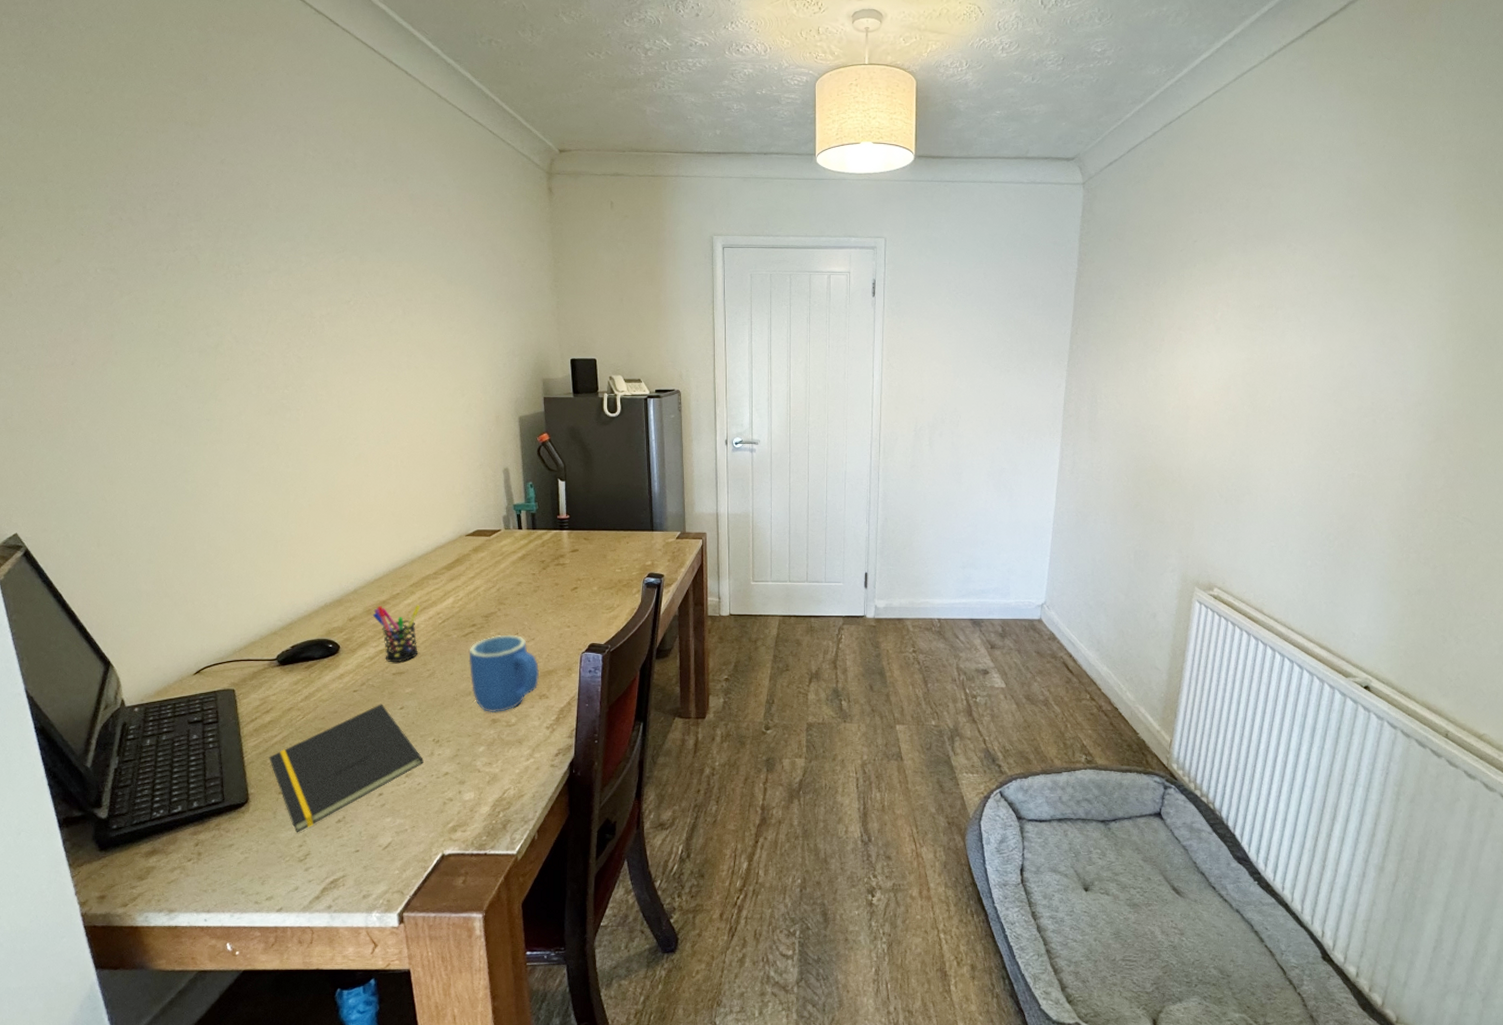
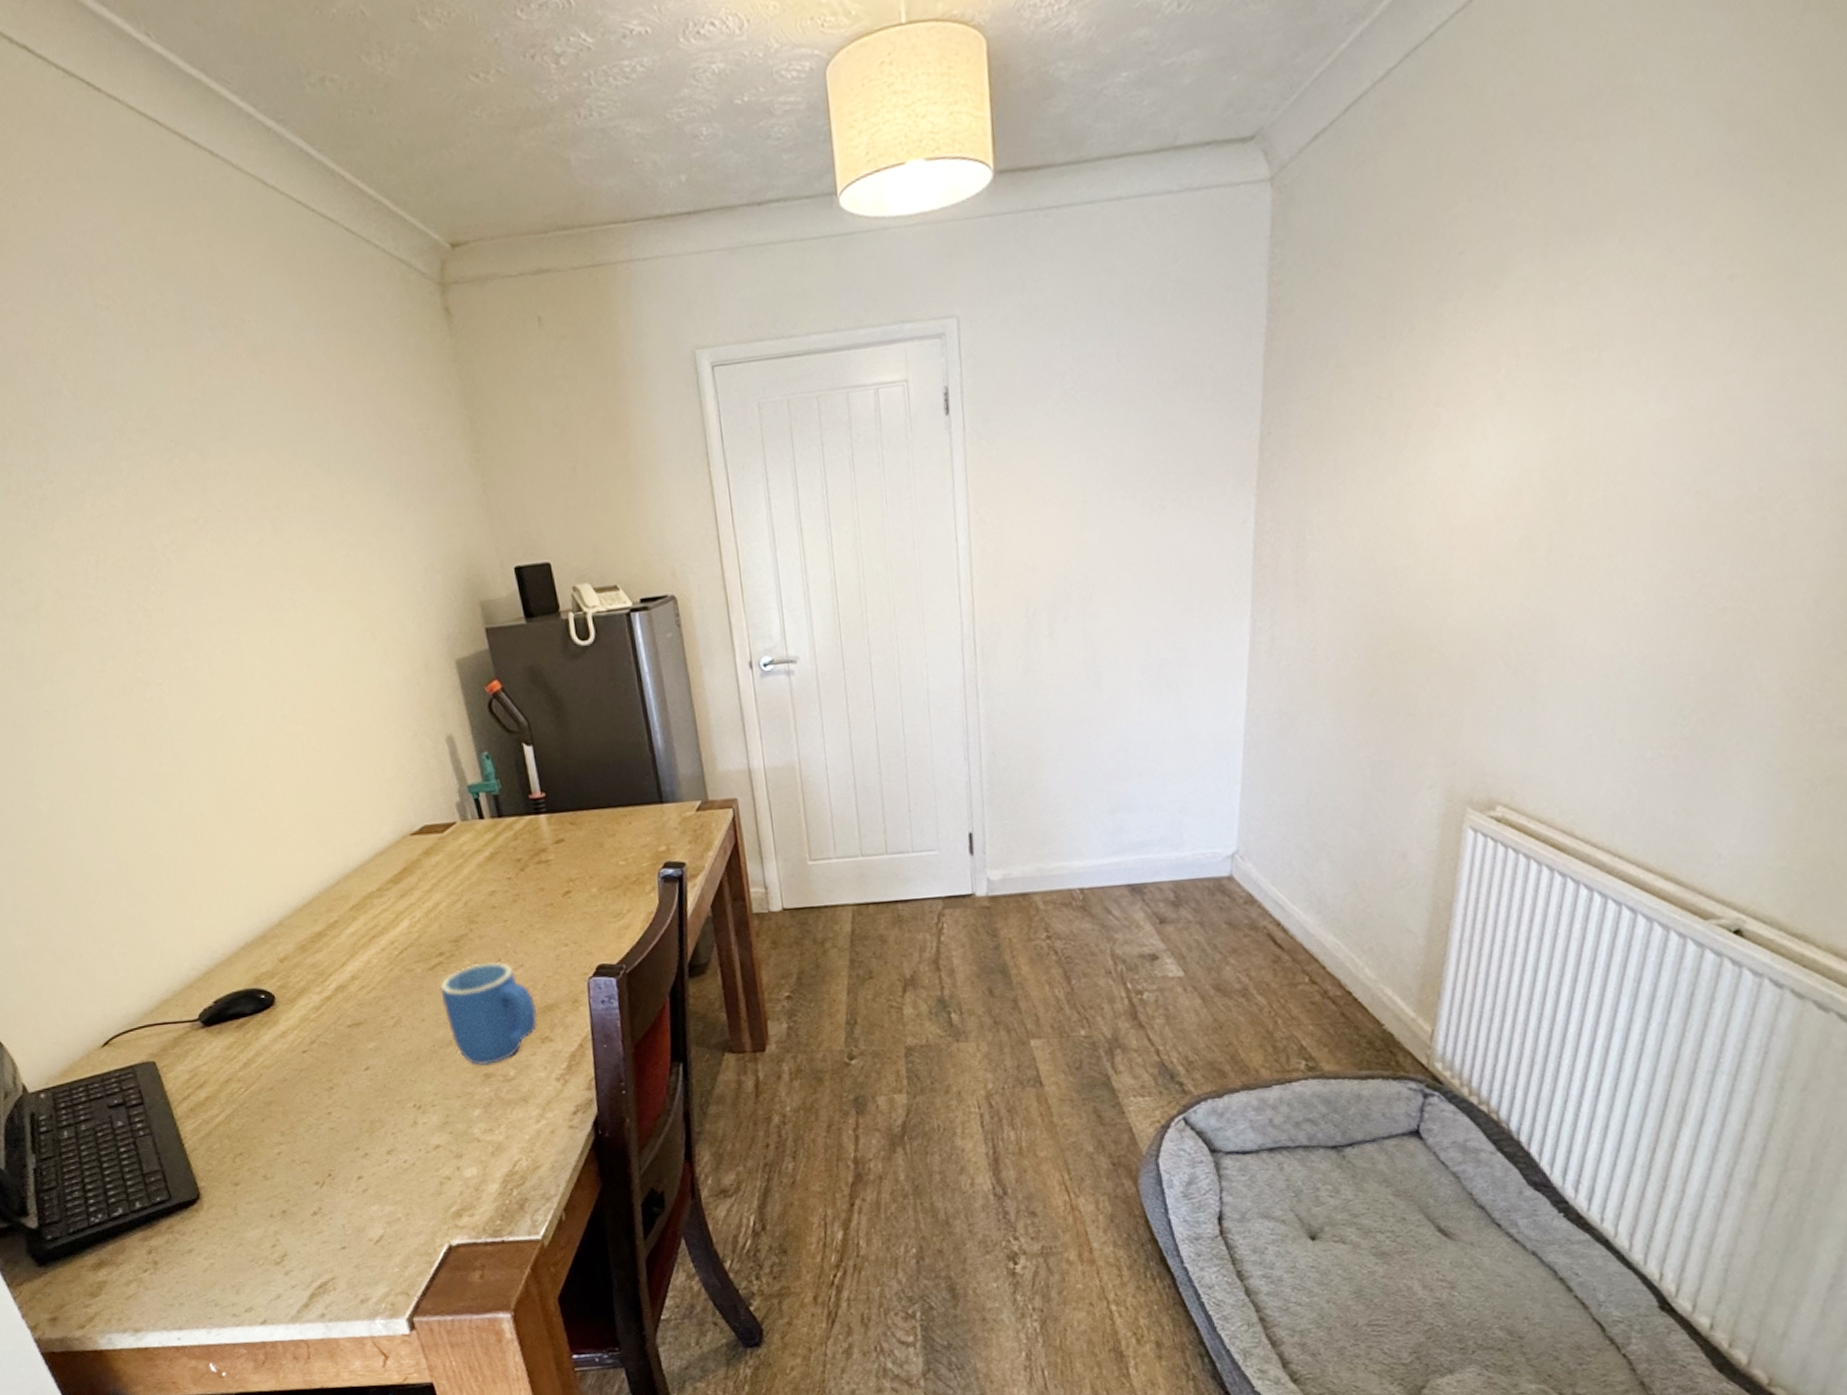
notepad: present [269,704,424,833] -> none [214,1065,406,1231]
pen holder: present [372,605,421,663] -> none [308,933,376,1012]

